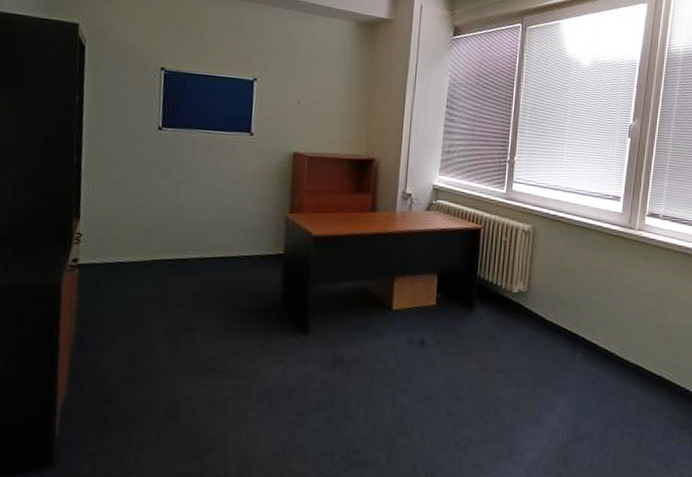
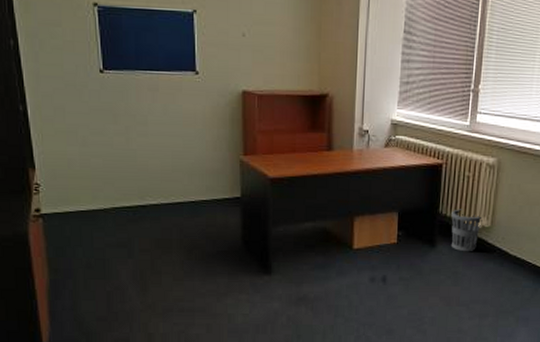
wastebasket: none [489,273,519,317] -> present [451,209,482,252]

